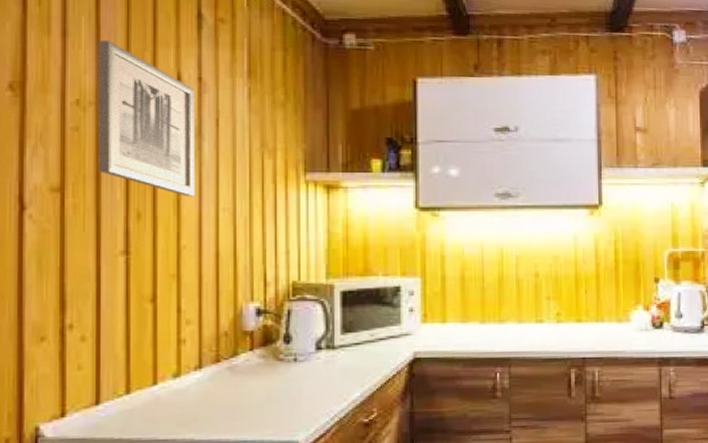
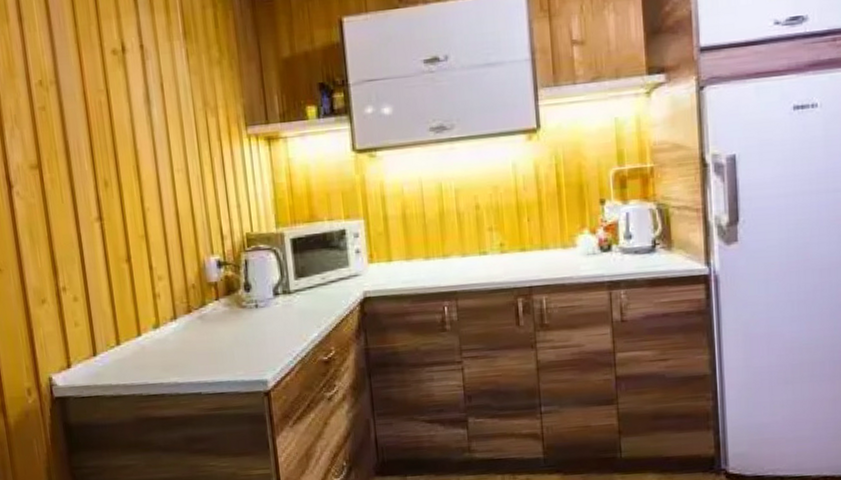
wall art: present [97,40,195,197] -> none [49,20,151,162]

